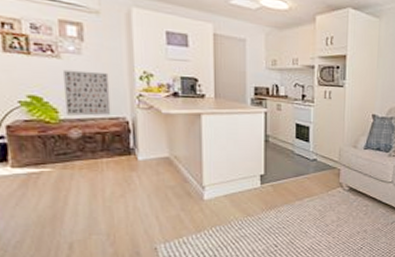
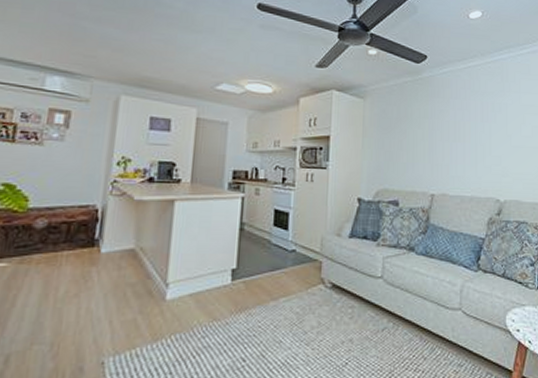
wall art: present [62,69,111,116] -> none [35,156,87,204]

